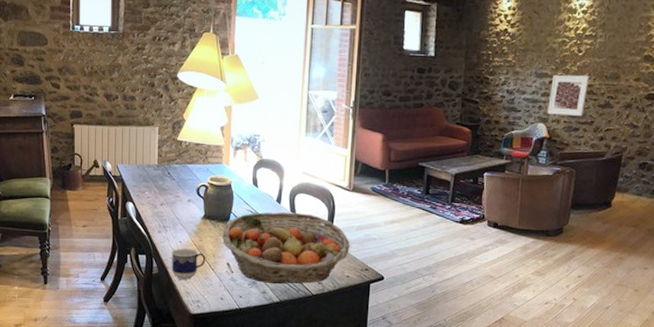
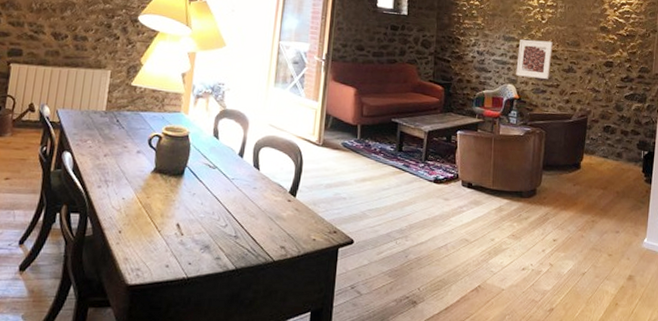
cup: present [171,248,206,280] -> none [109,206,152,244]
fruit basket: present [222,212,350,284] -> none [174,166,318,249]

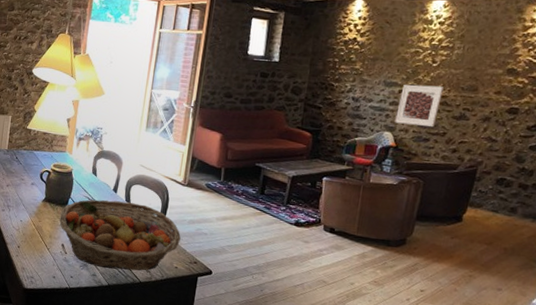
fruit basket: none [174,166,318,249] -> present [59,199,181,271]

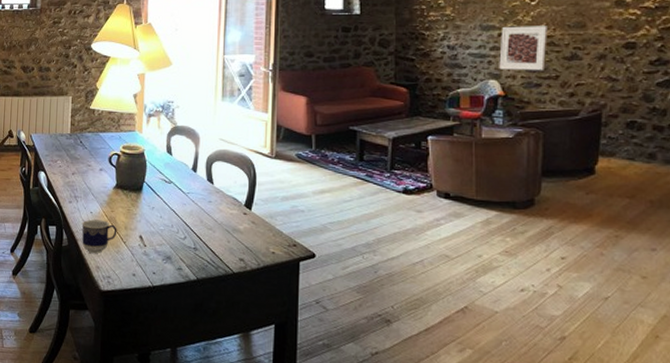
cup: none [11,226,43,257] -> present [82,219,117,253]
fruit basket: present [59,199,181,271] -> none [135,181,274,260]

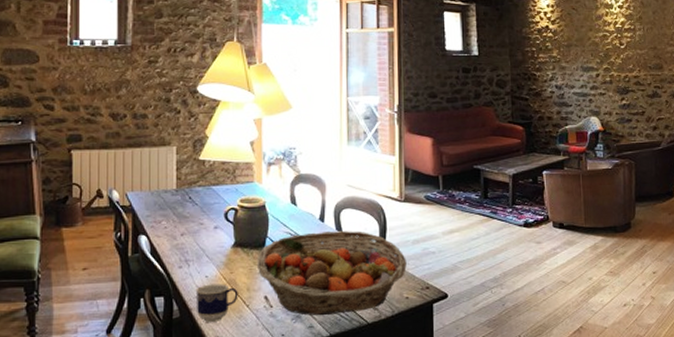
fruit basket: none [135,181,274,260] -> present [258,231,407,316]
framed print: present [499,26,547,71] -> none [598,67,635,108]

